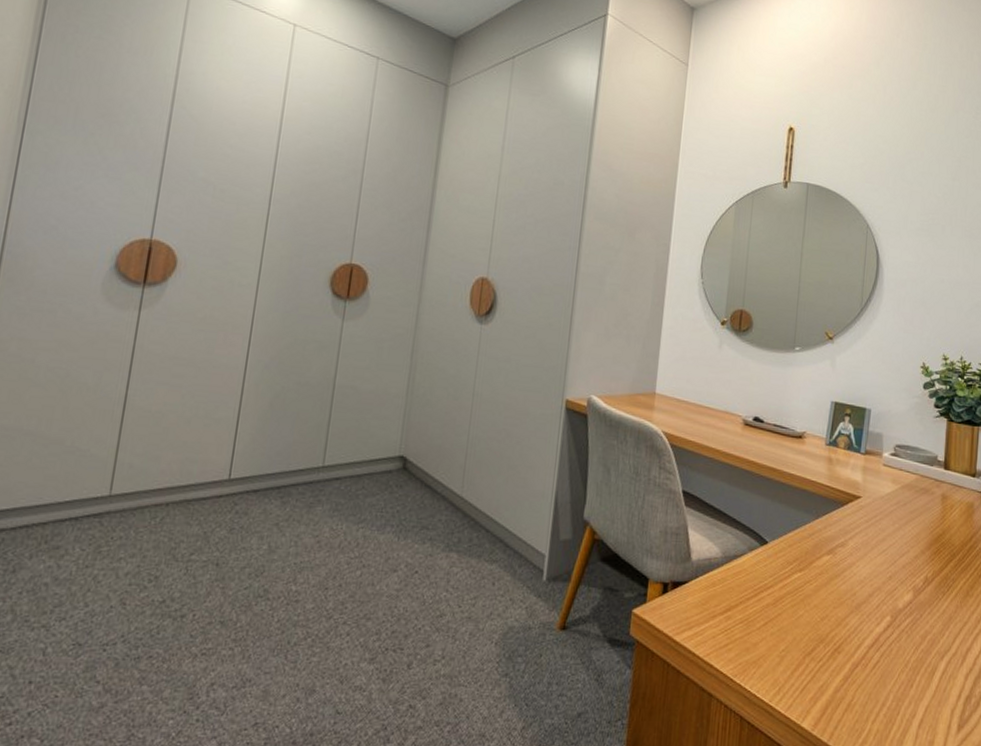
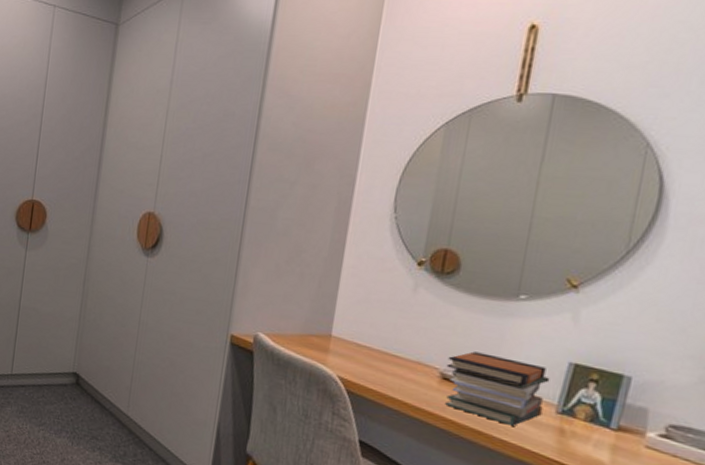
book stack: none [747,398,820,460] -> present [445,351,550,426]

